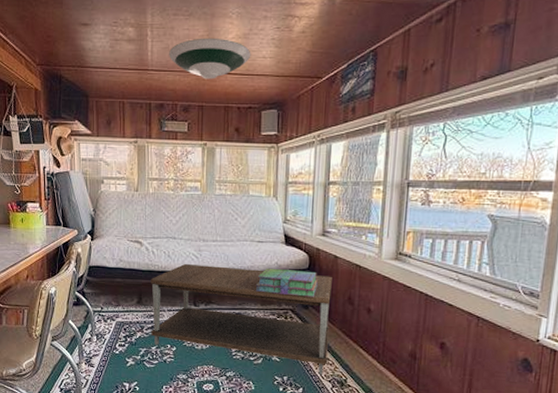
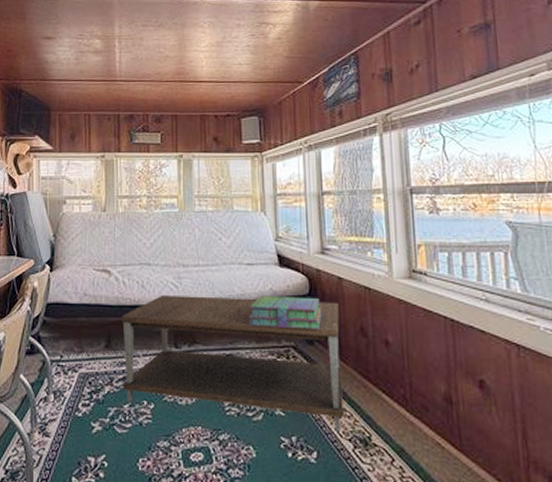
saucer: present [169,37,251,80] -> none [138,46,226,88]

